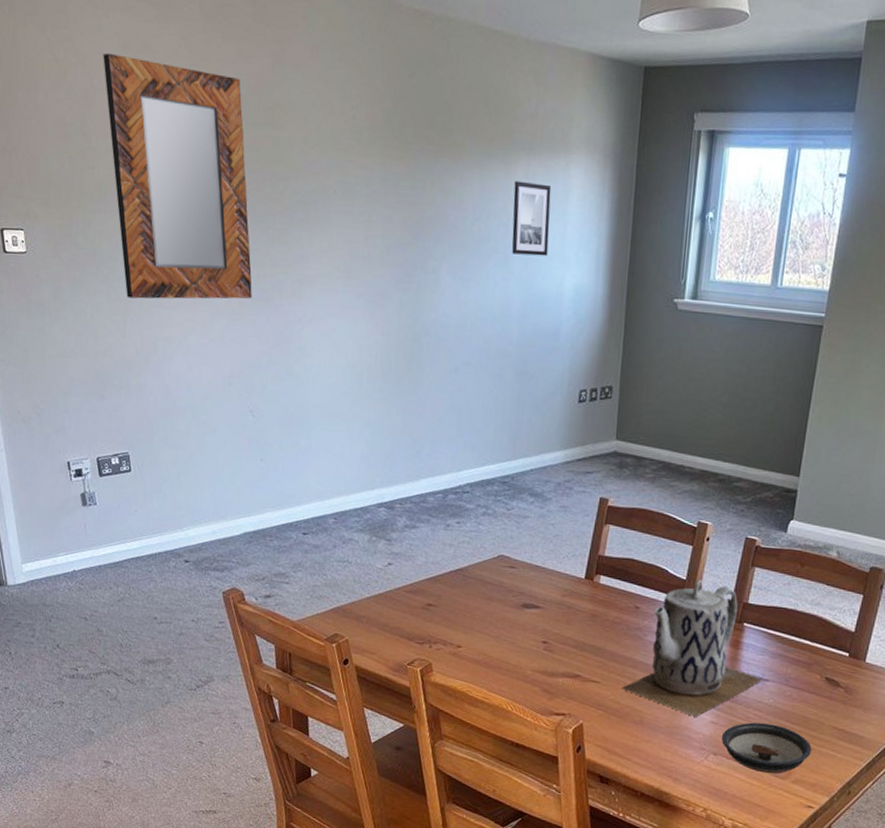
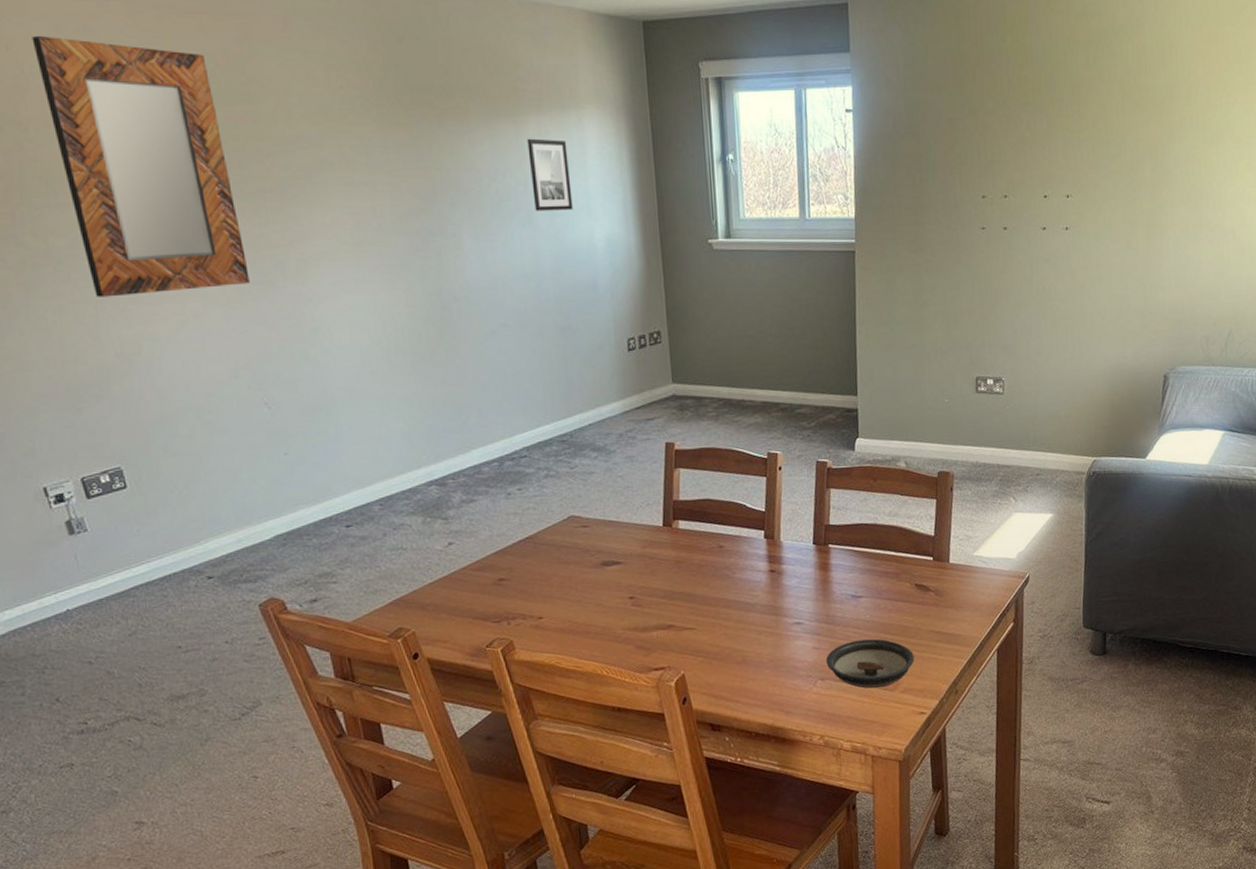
teapot: present [621,578,764,717] -> none [718,508,857,646]

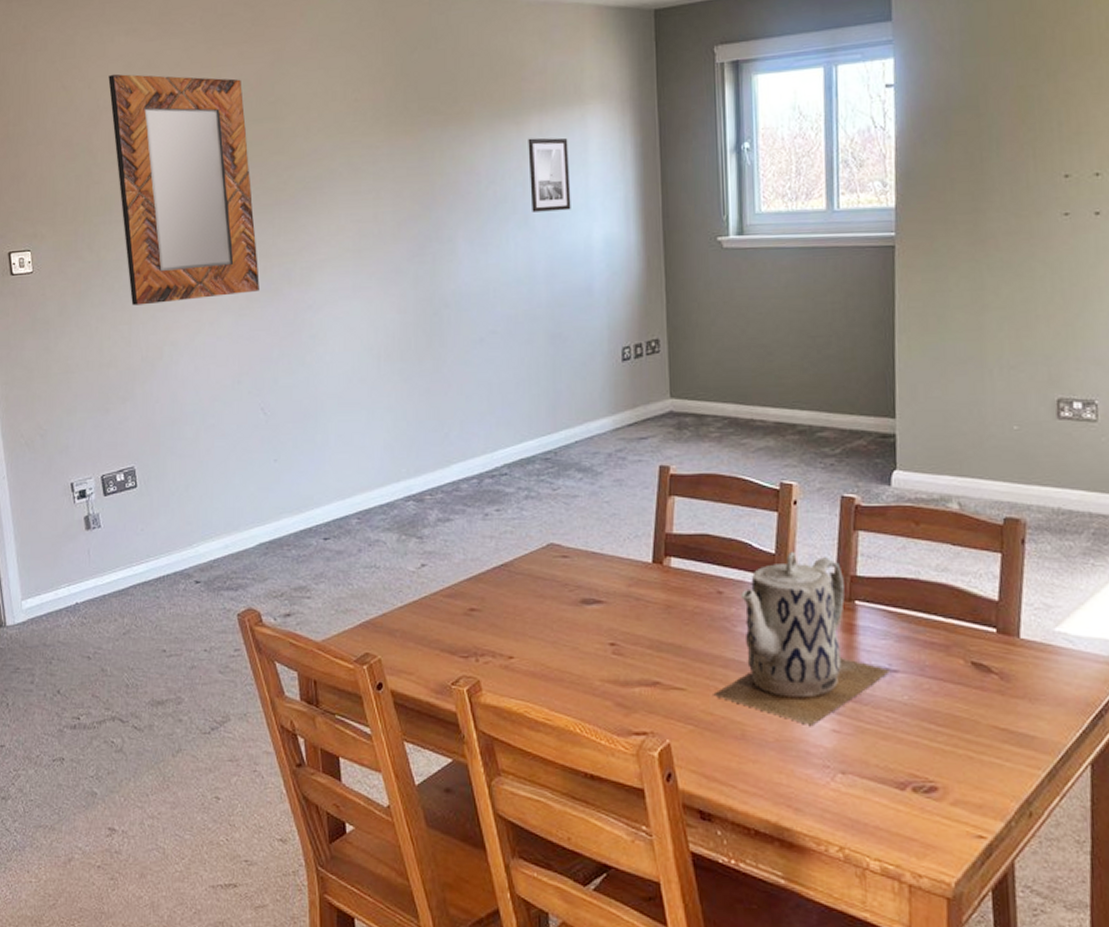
teapot: none [718,508,857,646] -> present [713,551,891,725]
saucer: present [825,639,914,689] -> none [848,727,970,795]

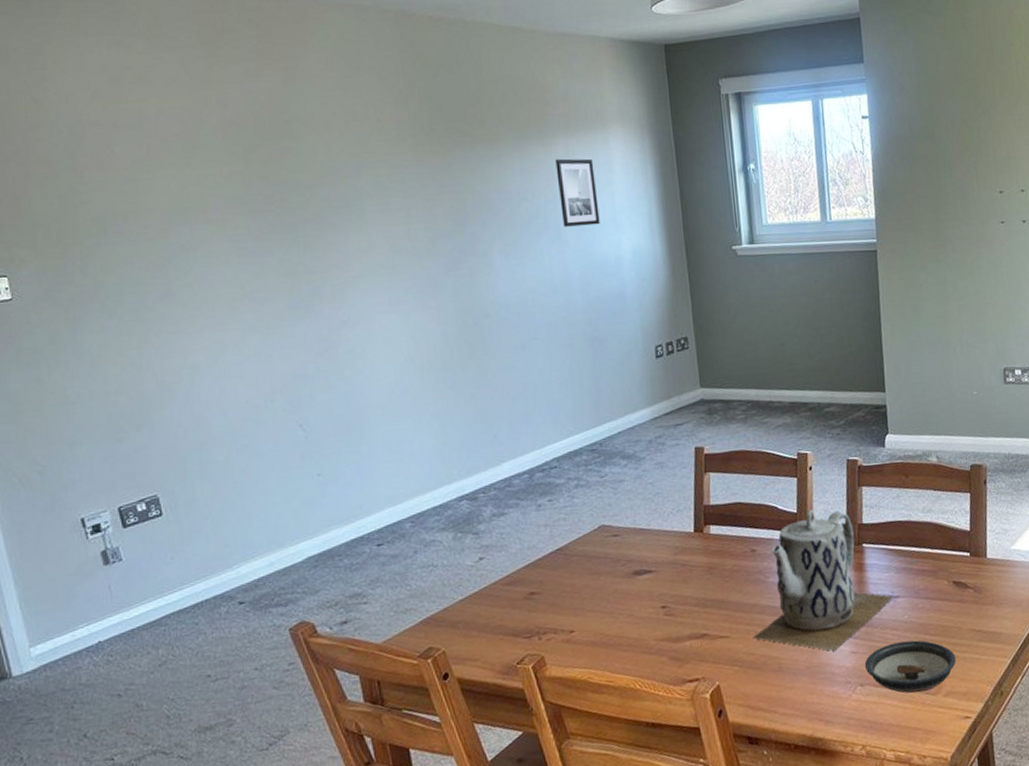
home mirror: present [108,74,260,306] -> none [90,87,288,330]
saucer: none [848,727,970,795] -> present [864,640,956,693]

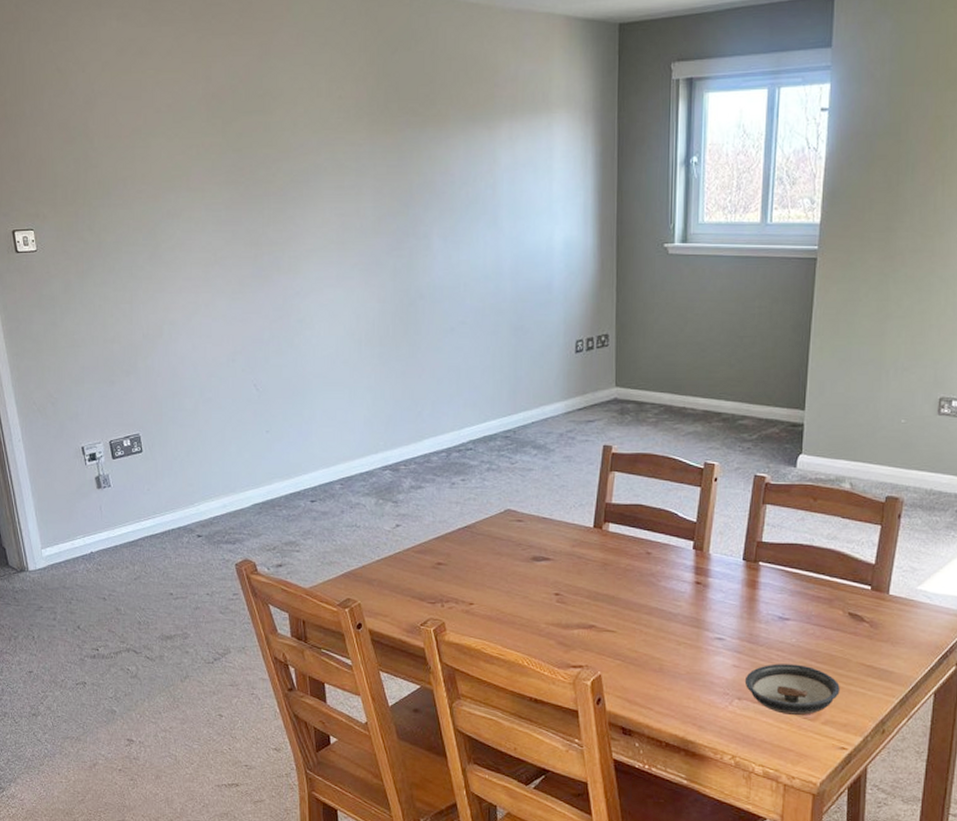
wall art: present [555,158,600,227] -> none [498,143,536,214]
teapot: present [753,509,894,651] -> none [638,520,784,661]

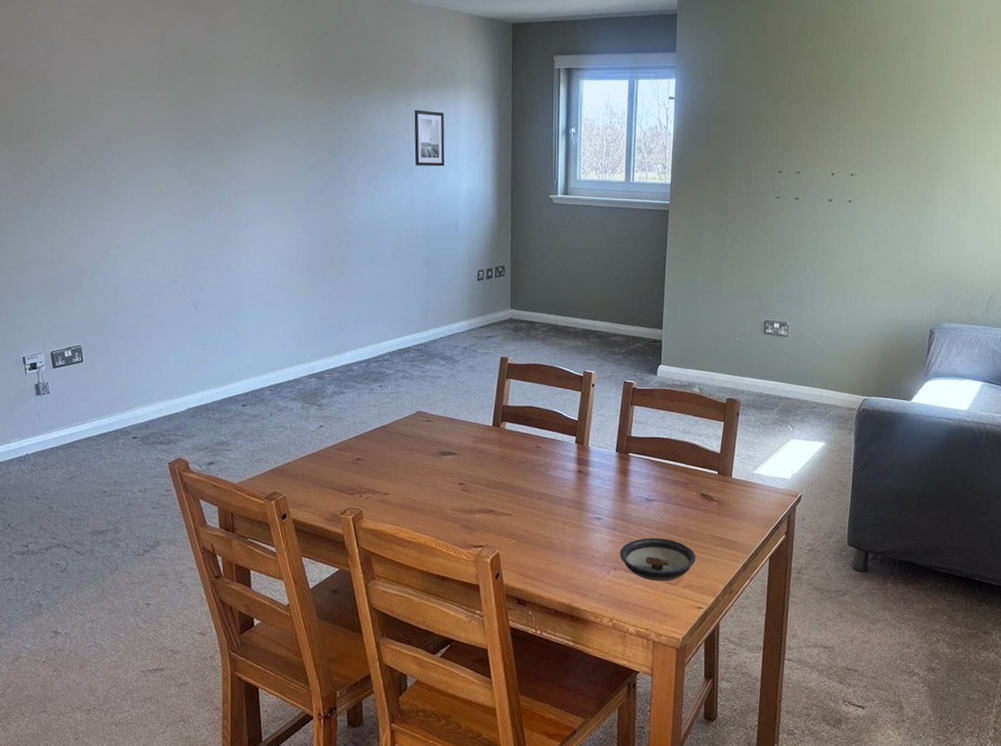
wall art: none [498,143,536,214] -> present [414,109,445,167]

